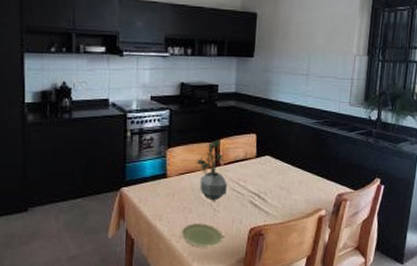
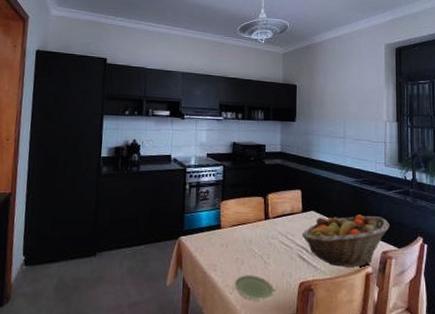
potted plant: present [196,139,227,201] -> none [247,194,276,253]
fruit basket: none [254,158,348,211] -> present [301,214,390,268]

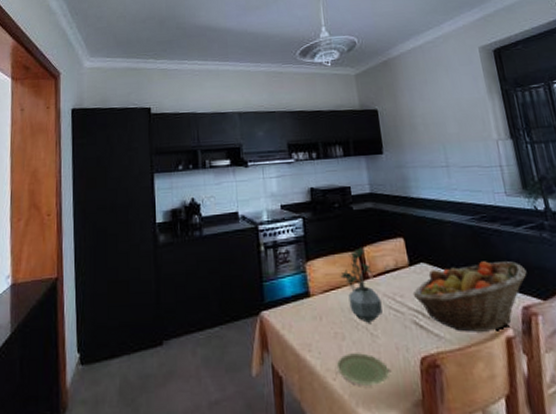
potted plant: none [247,194,276,253] -> present [340,247,383,323]

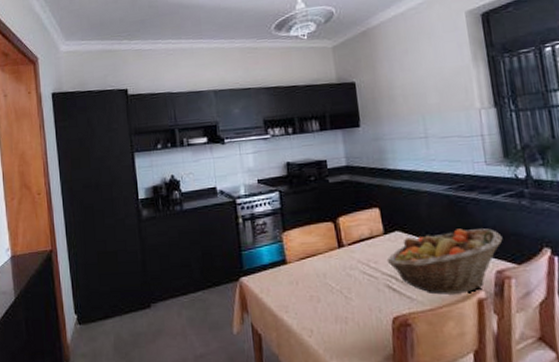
plate: present [336,353,389,387] -> none [311,314,362,343]
potted plant: present [340,247,383,323] -> none [316,217,357,287]

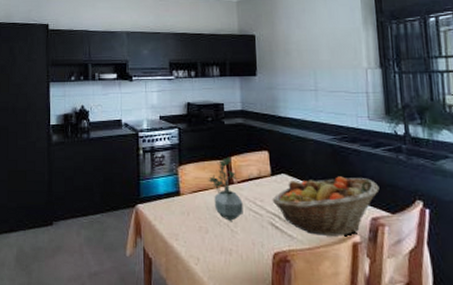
potted plant: none [316,217,357,287] -> present [208,157,243,221]

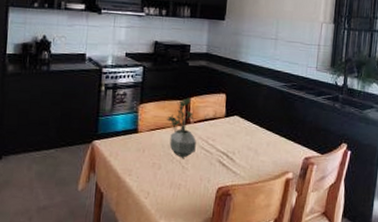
fruit basket: present [272,176,380,236] -> none [222,120,315,173]

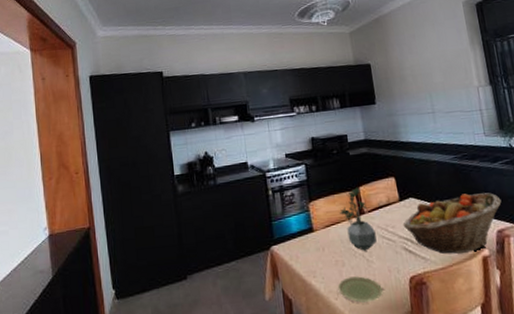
plate: none [149,180,191,205] -> present [337,276,383,304]
fruit basket: none [222,120,315,173] -> present [402,192,502,254]

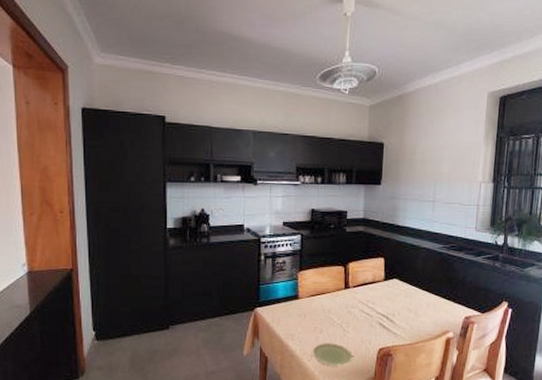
potted plant: present [339,187,377,251] -> none [326,263,356,322]
fruit basket: present [402,192,502,254] -> none [382,281,475,333]

